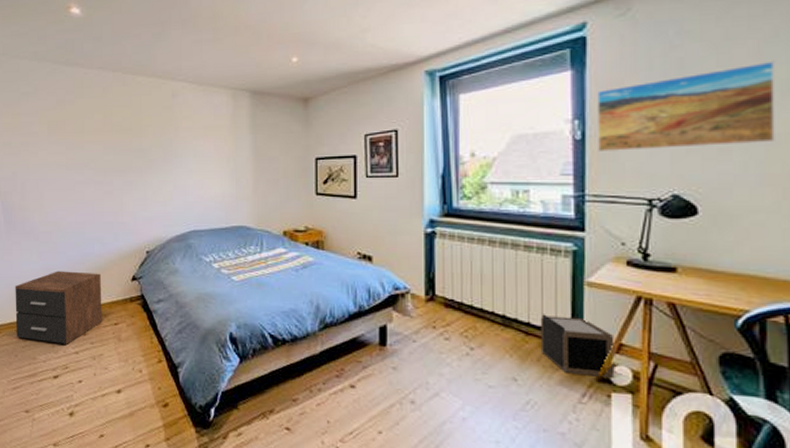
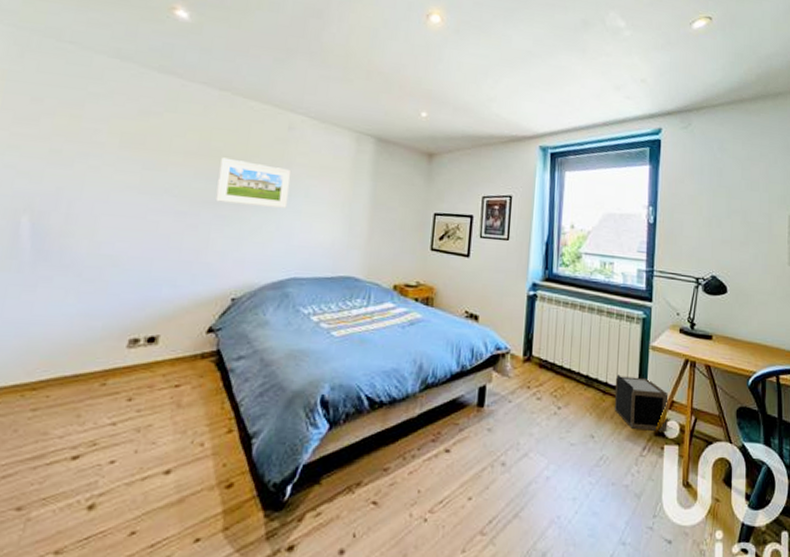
nightstand: present [15,270,102,345] -> none [21,317,166,413]
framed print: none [122,130,180,170] -> present [215,157,291,210]
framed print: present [597,60,776,151] -> none [664,180,775,242]

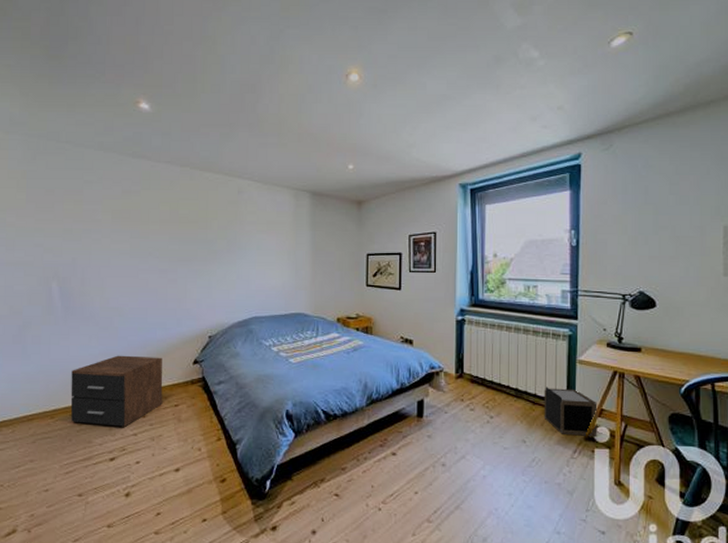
nightstand: none [21,317,166,413] -> present [70,355,163,427]
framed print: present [215,157,291,210] -> none [188,222,244,261]

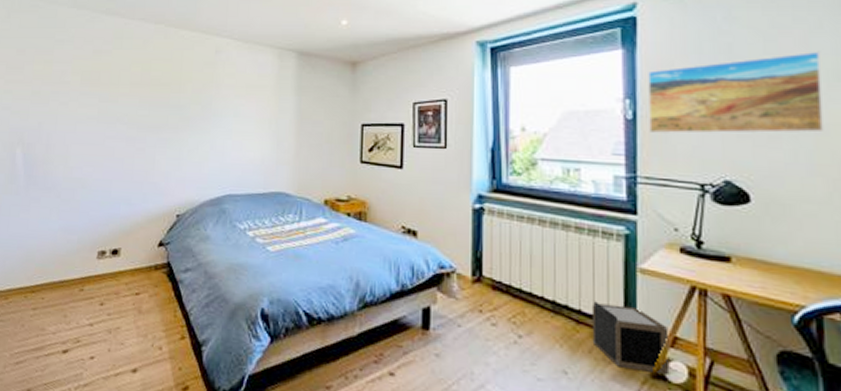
nightstand: present [70,355,163,427] -> none [25,232,125,315]
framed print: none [588,192,708,256] -> present [648,51,824,134]

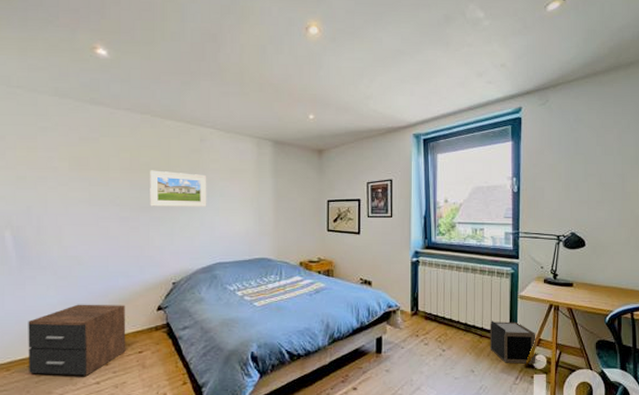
nightstand: none [25,232,125,315] -> present [28,304,126,376]
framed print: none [158,85,221,130] -> present [150,170,207,208]
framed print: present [648,51,824,134] -> none [528,143,628,201]

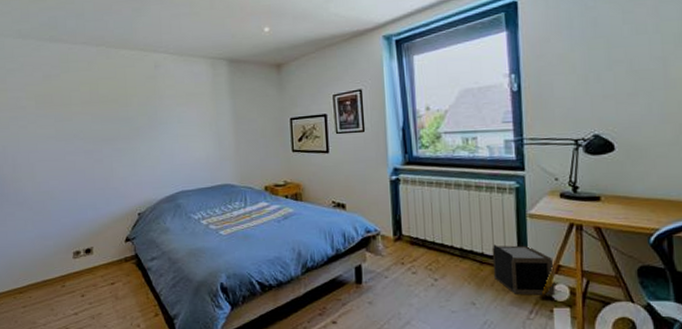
nightstand: present [28,304,126,376] -> none [11,237,99,307]
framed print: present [150,170,207,208] -> none [109,101,166,138]

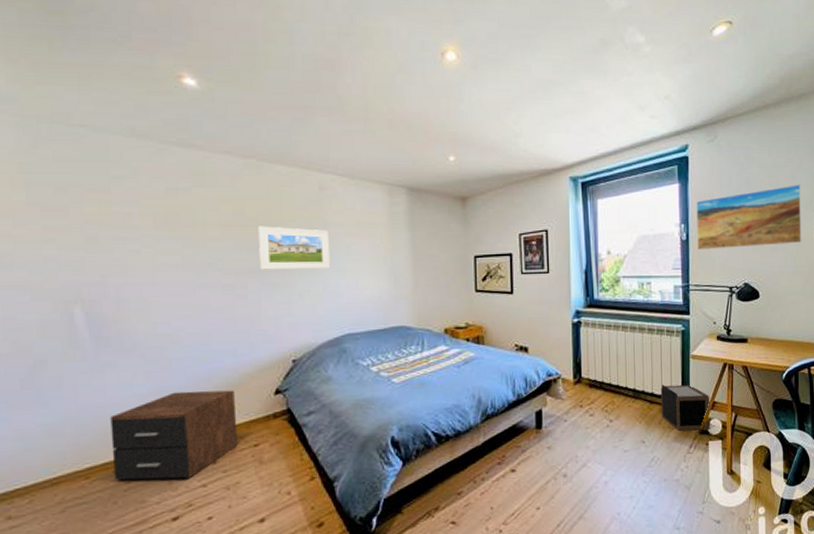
nightstand: none [11,237,99,307] -> present [110,390,238,481]
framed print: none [109,101,166,138] -> present [258,226,331,270]
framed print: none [529,17,672,101] -> present [696,183,802,250]

